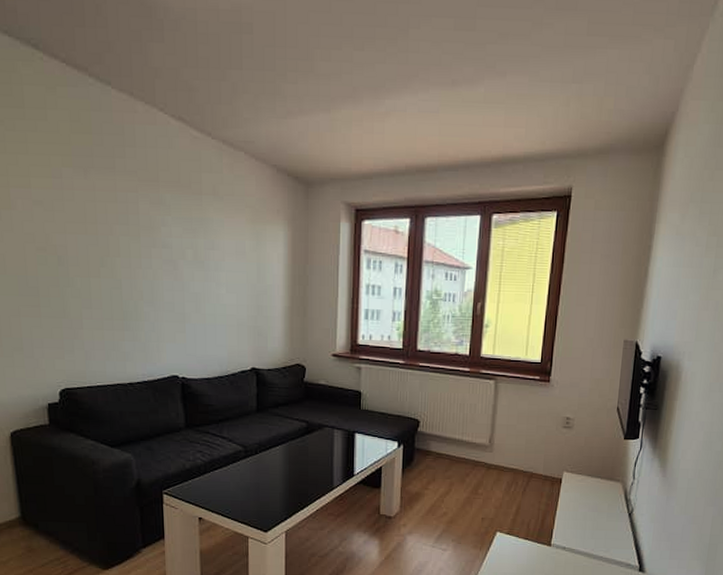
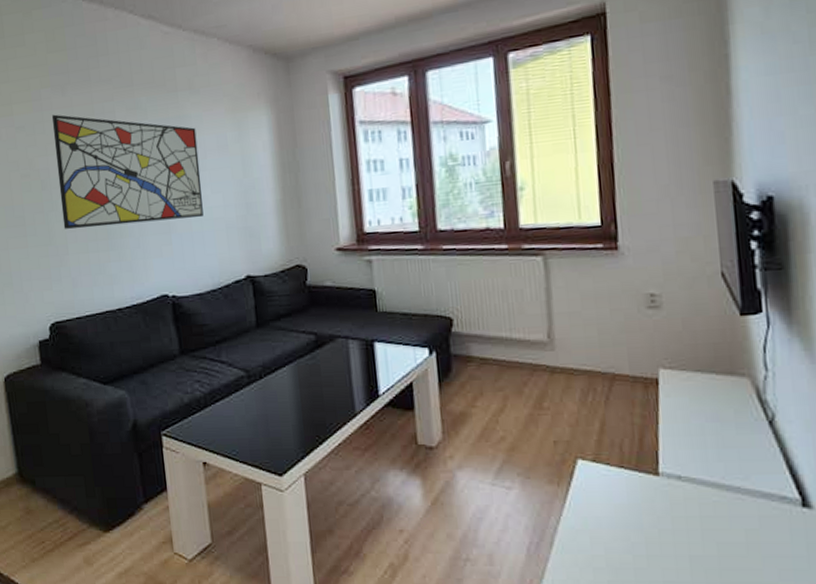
wall art: none [72,195,218,313] -> present [52,114,204,229]

